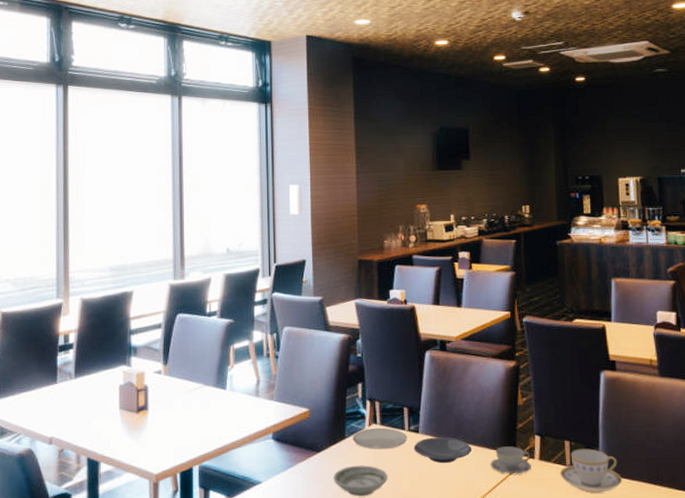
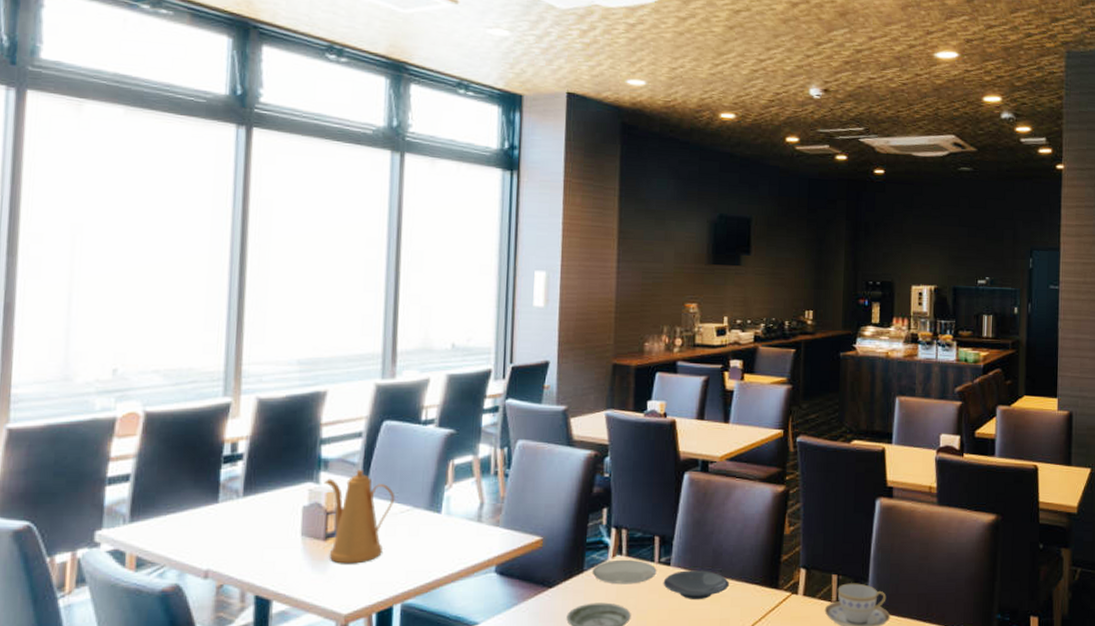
coffee pot: none [134,355,190,432] -> present [324,470,395,564]
teacup: present [490,446,531,474] -> none [748,581,794,612]

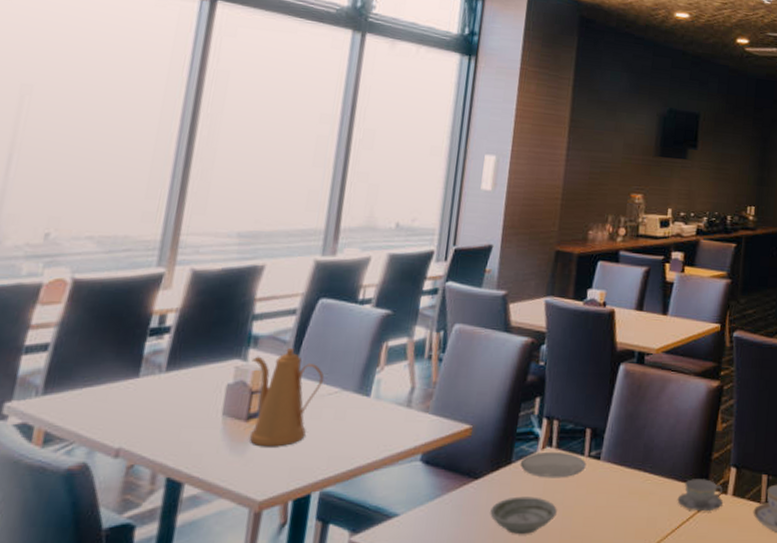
saucer: present [663,570,729,600] -> none [591,465,659,497]
teacup: none [748,581,794,612] -> present [677,479,723,512]

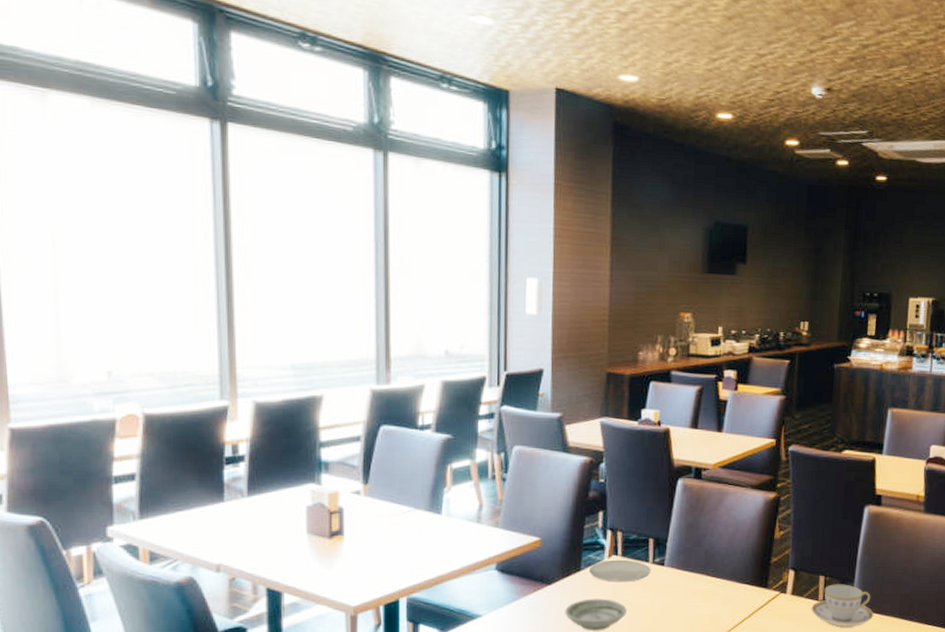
coffee pot: present [249,348,325,447] -> none [326,472,396,560]
teacup: present [677,479,723,512] -> none [739,581,782,609]

